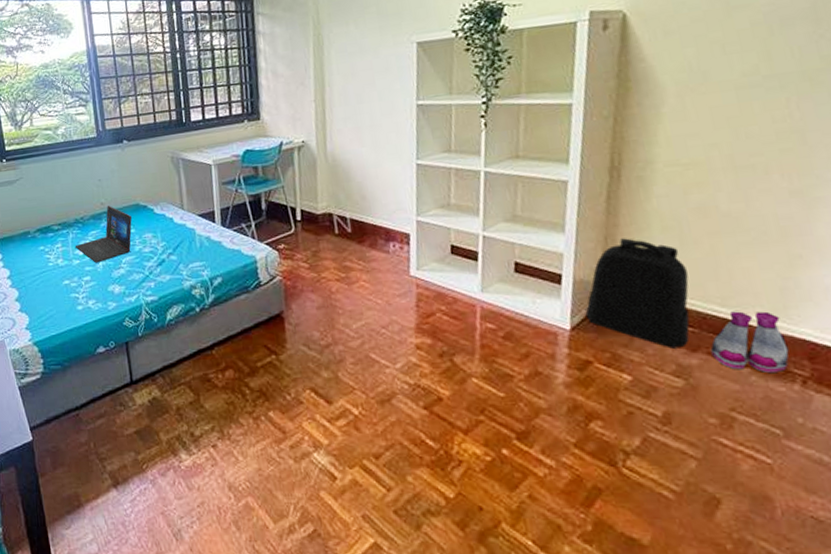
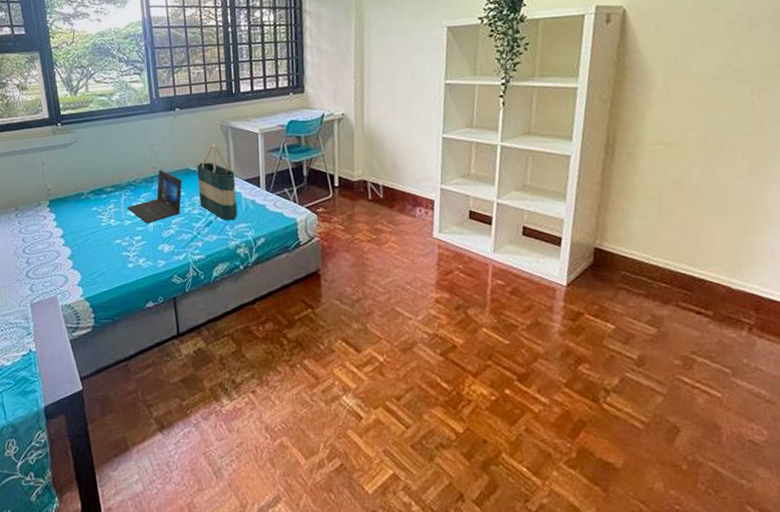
tote bag: none [147,178,191,259] -> present [197,144,238,221]
backpack: present [585,238,690,349] -> none [579,206,665,302]
boots: present [710,311,789,372] -> none [678,270,740,321]

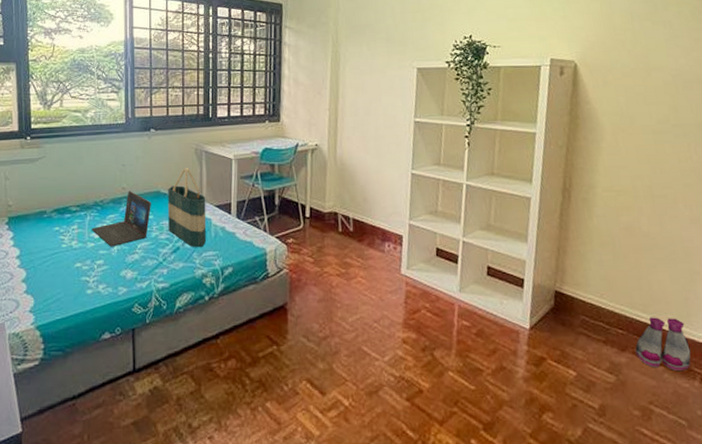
boots: none [678,270,740,321] -> present [635,317,691,371]

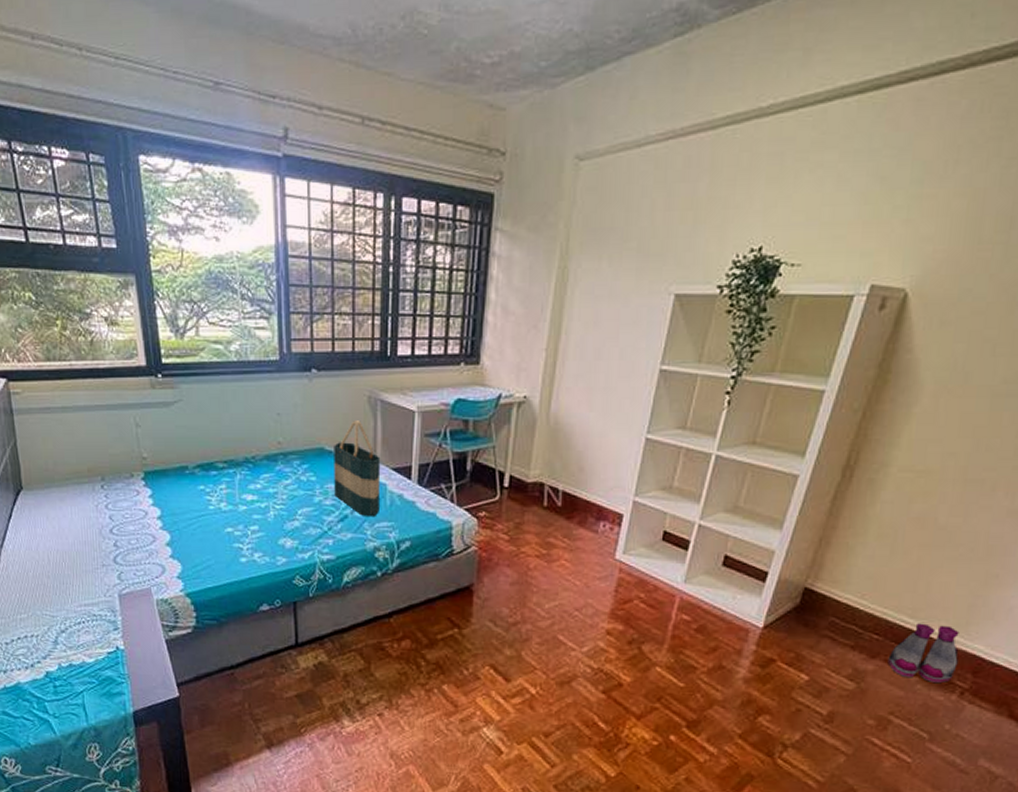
laptop: present [91,191,151,247] -> none [242,446,313,512]

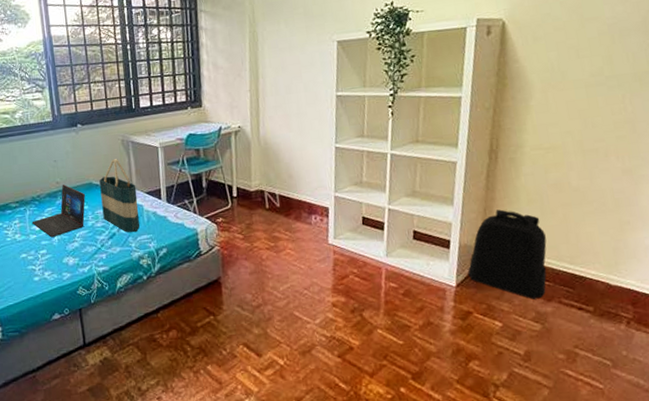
laptop: none [242,446,313,512] -> present [31,185,85,238]
backpack: none [781,541,889,654] -> present [467,209,547,299]
boots: present [887,623,959,683] -> none [561,267,618,316]

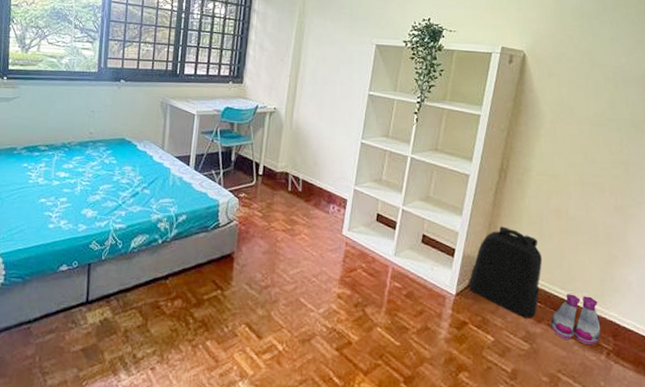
laptop: present [31,185,85,238] -> none [57,136,116,187]
tote bag: present [99,159,140,233] -> none [130,119,167,195]
boots: none [561,267,618,316] -> present [550,294,601,344]

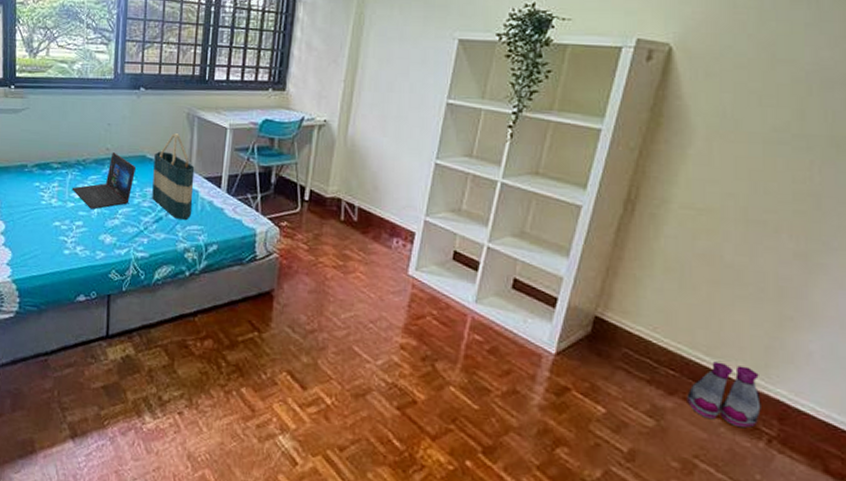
laptop: none [57,136,116,187] -> present [72,152,136,209]
tote bag: none [130,119,167,195] -> present [152,133,195,221]
backpack: present [468,226,542,319] -> none [573,272,680,389]

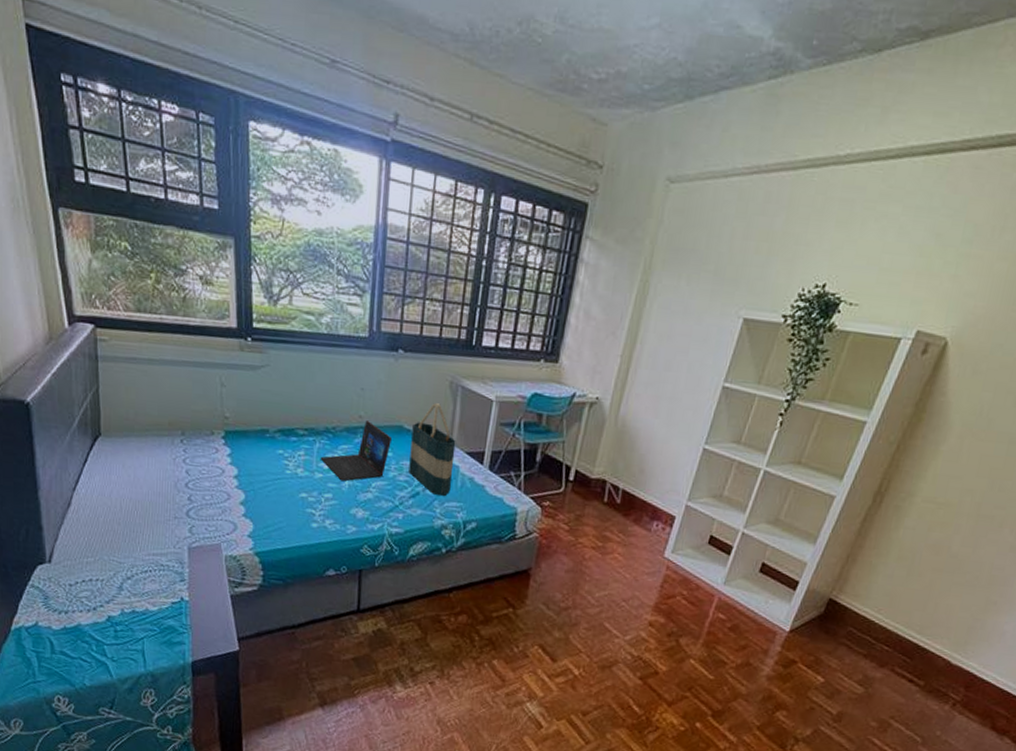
boots: present [687,361,761,428] -> none [894,639,958,694]

